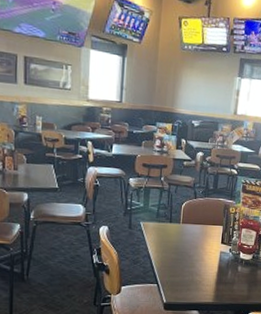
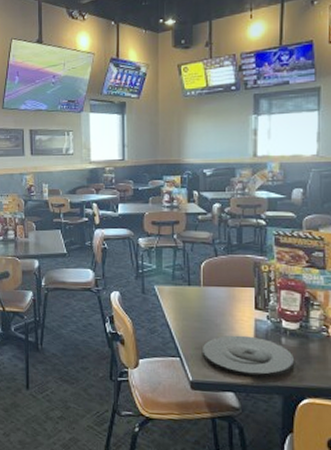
plate: none [176,264,245,299] -> present [201,335,294,379]

